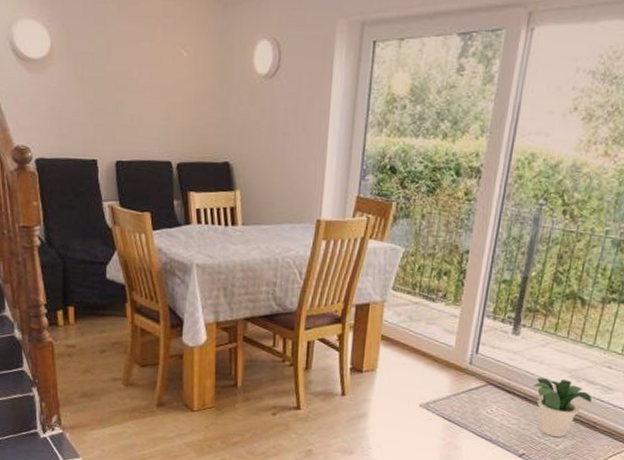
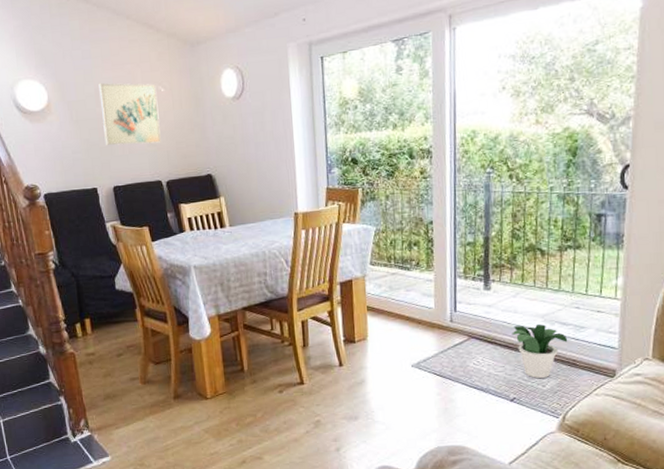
wall art: none [111,35,179,118] -> present [99,82,161,146]

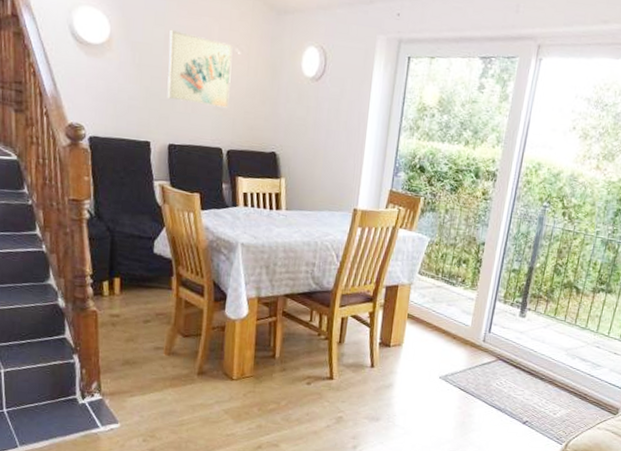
potted plant: present [512,324,568,379] -> none [536,355,584,407]

